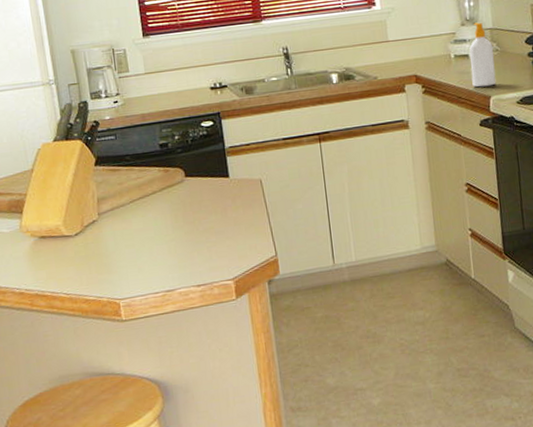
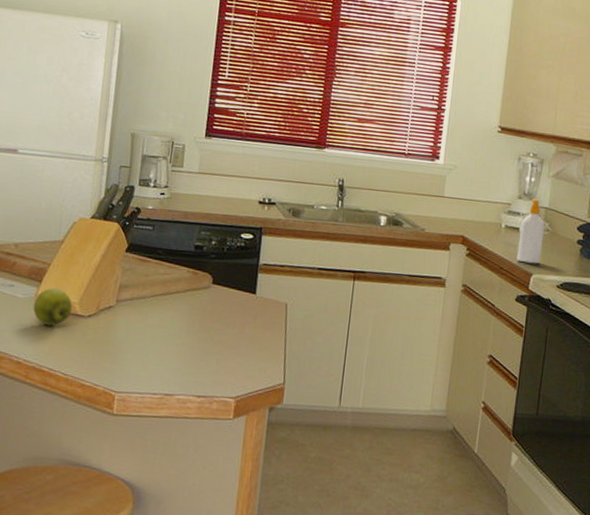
apple: none [20,215,59,252] -> present [33,287,73,326]

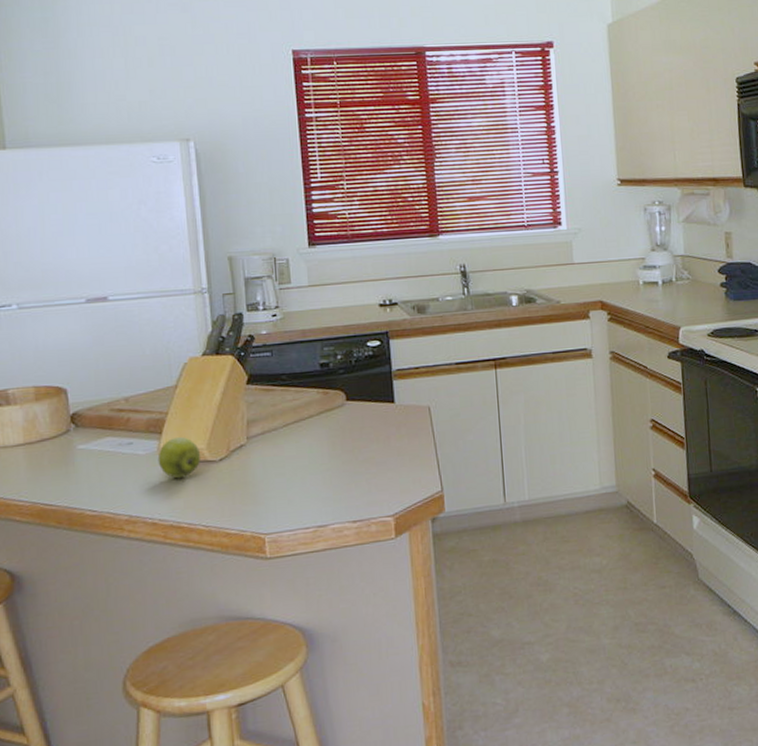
soap bottle: present [517,198,545,264] -> none [659,248,687,317]

